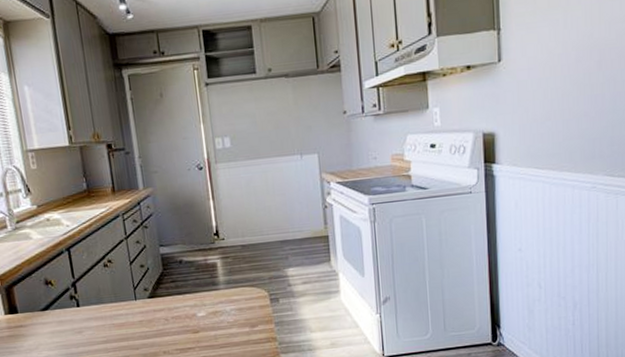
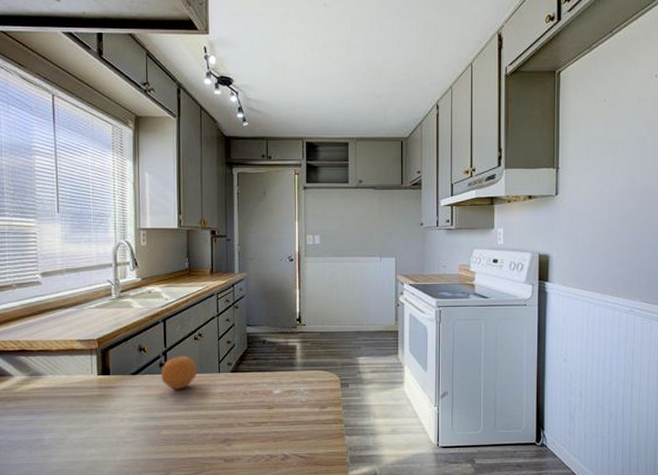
fruit: none [72,285,112,322] -> present [160,356,198,390]

